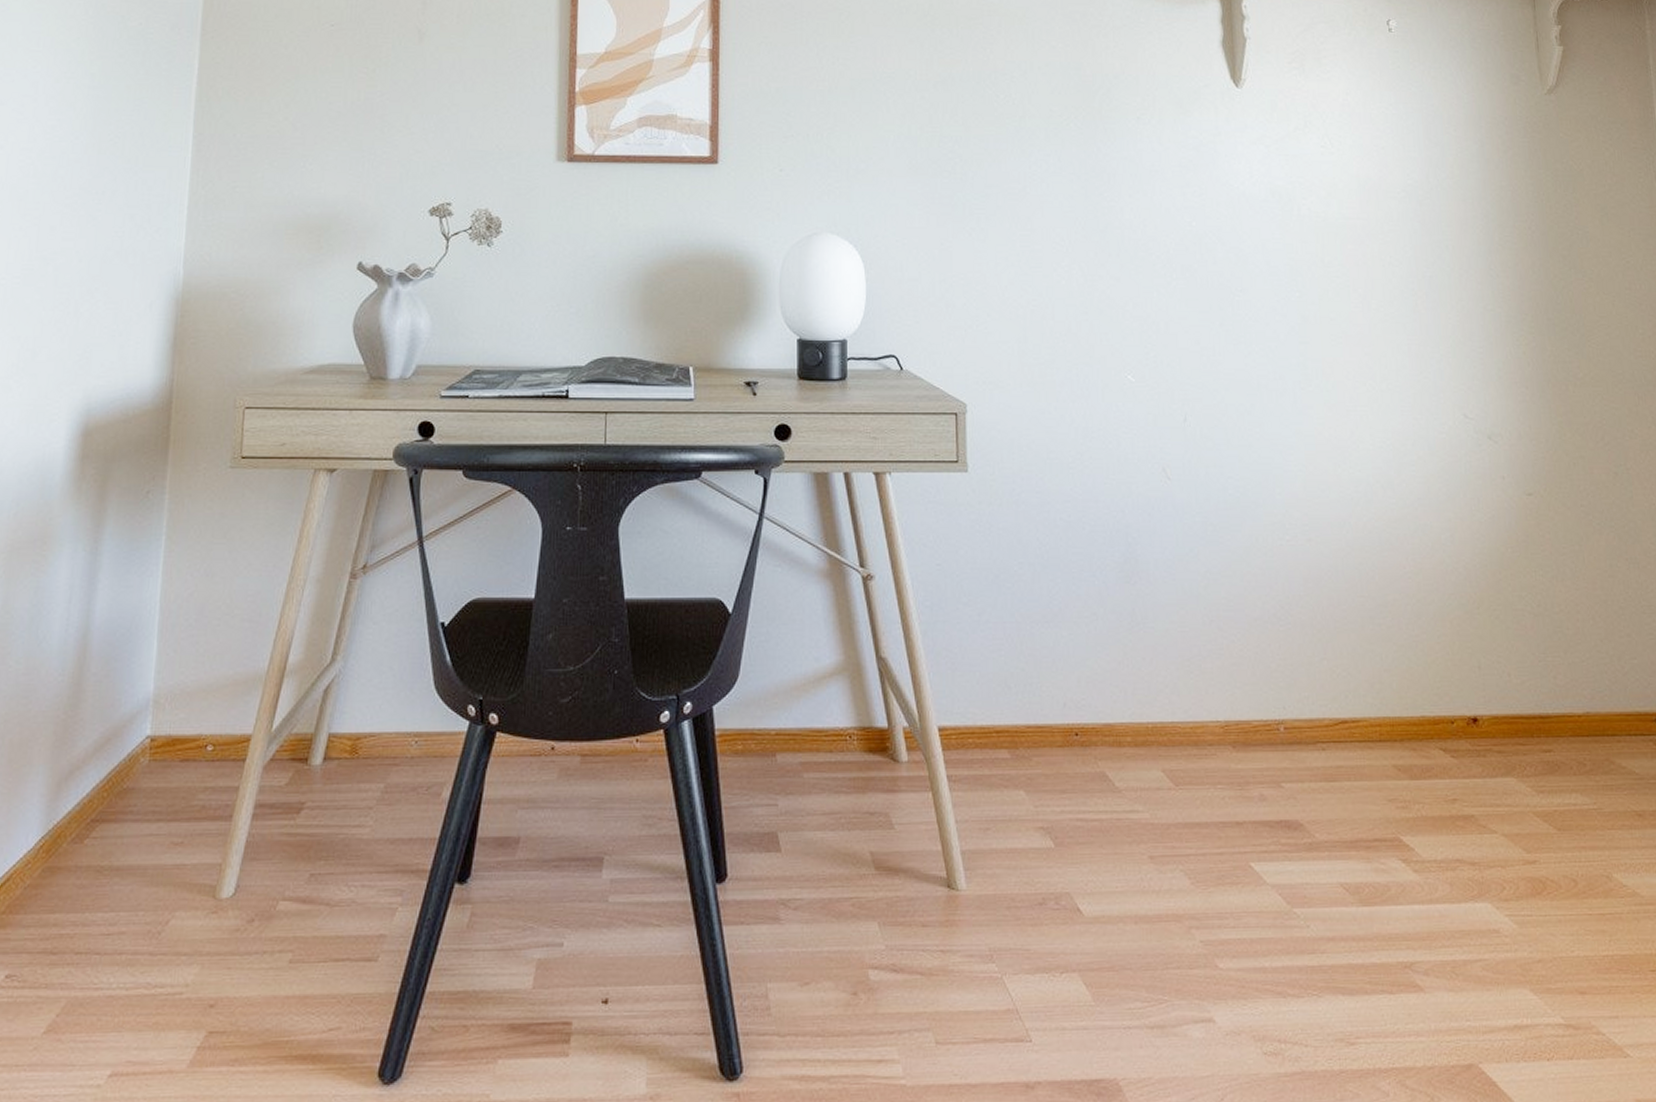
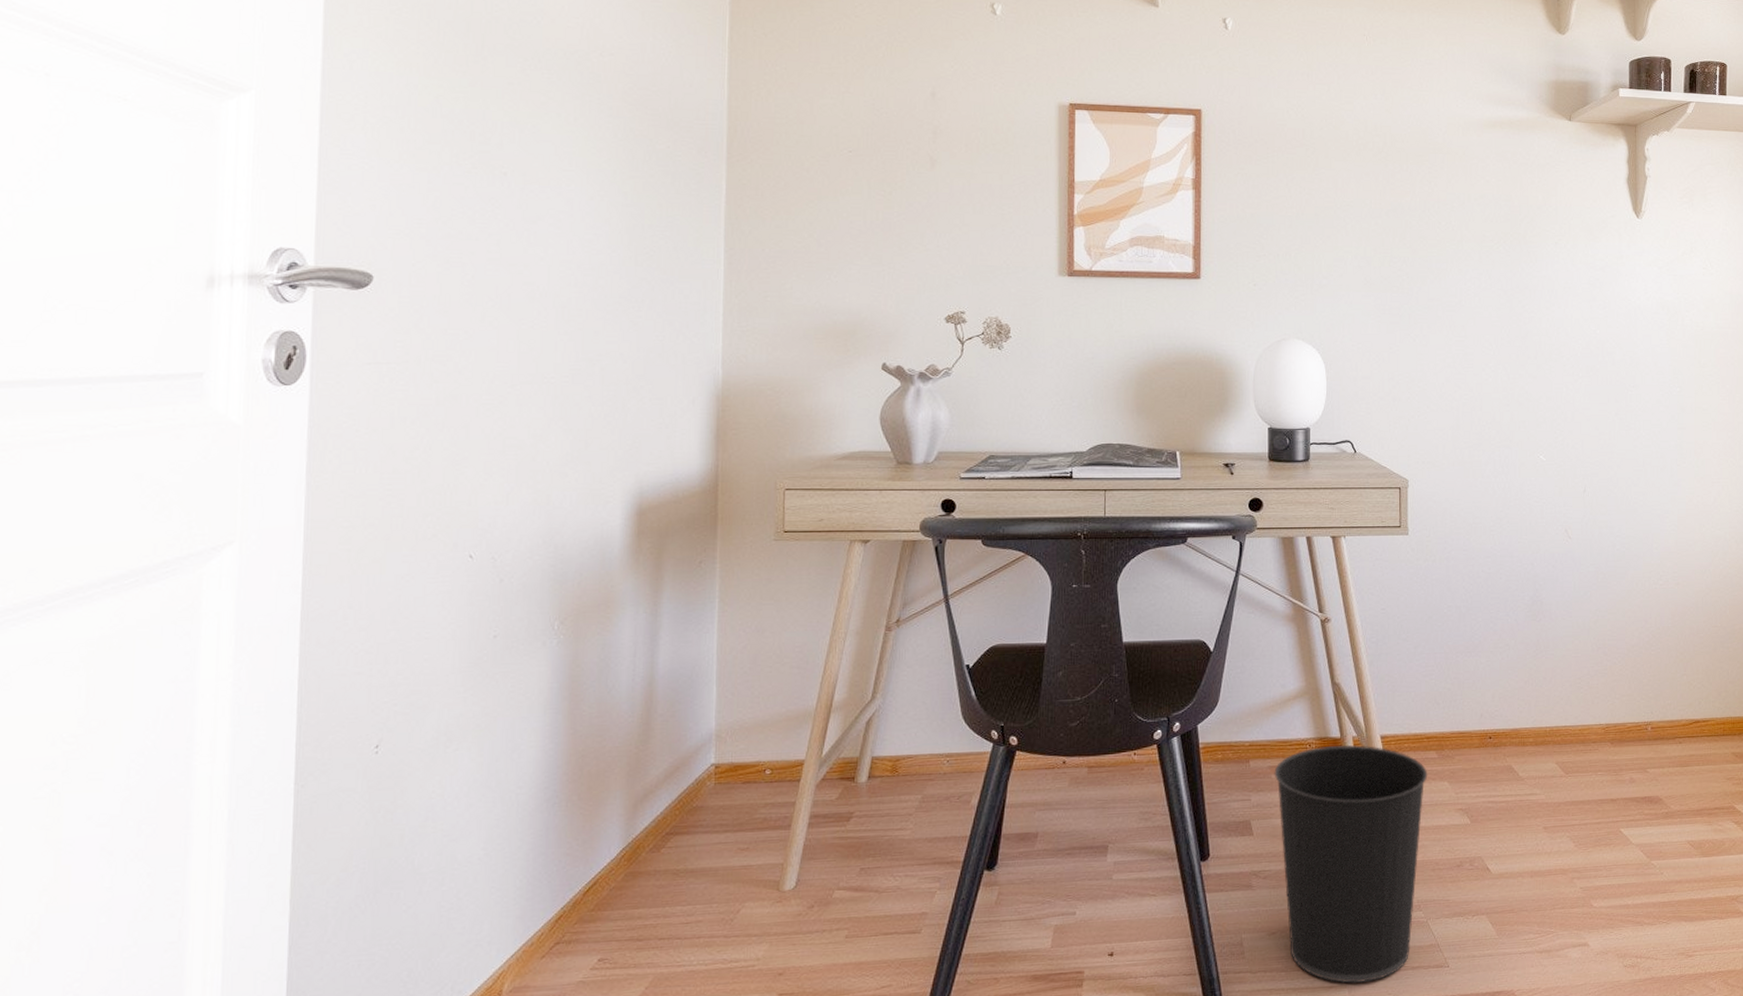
wastebasket: none [806,738,999,1058] -> present [1274,745,1428,984]

